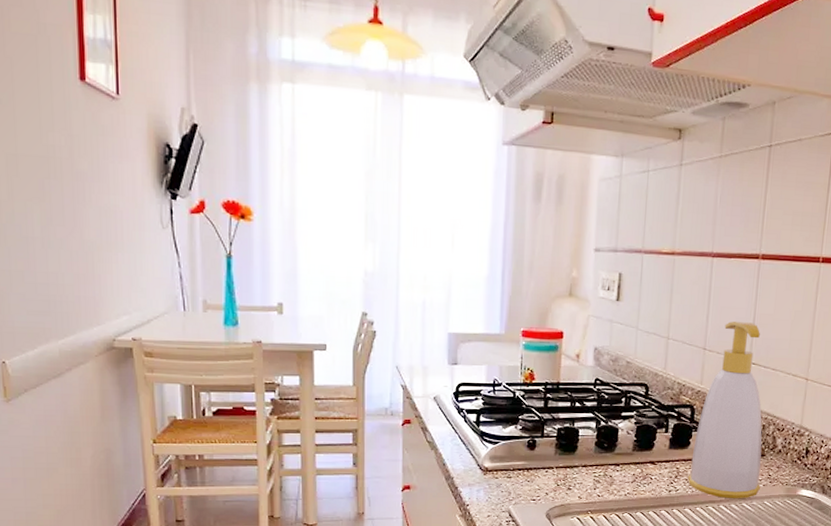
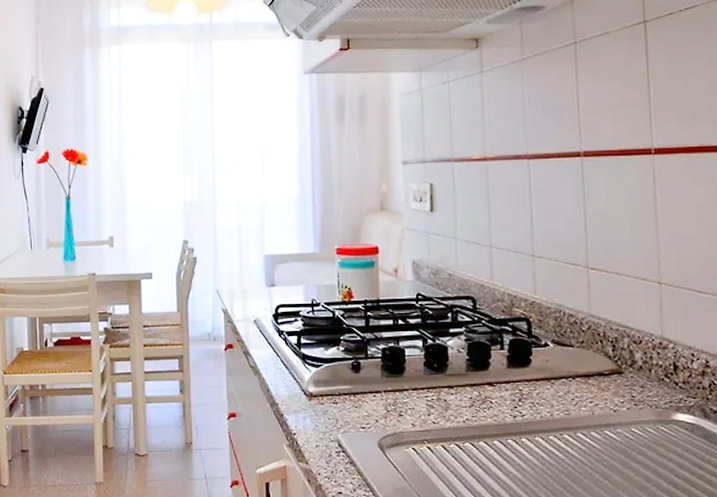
soap bottle: present [687,322,762,499] -> none [533,224,624,426]

